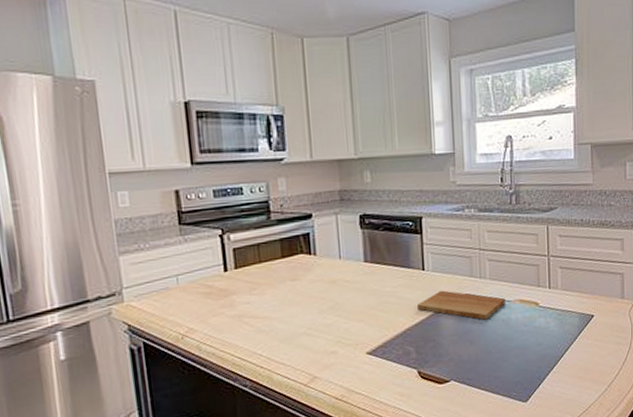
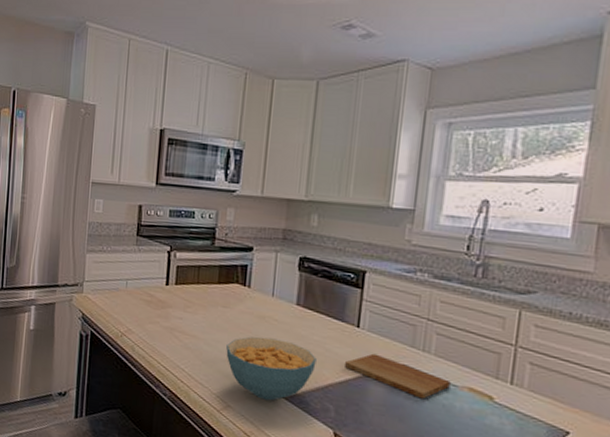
cereal bowl: none [302,299,392,361] -> present [226,336,317,401]

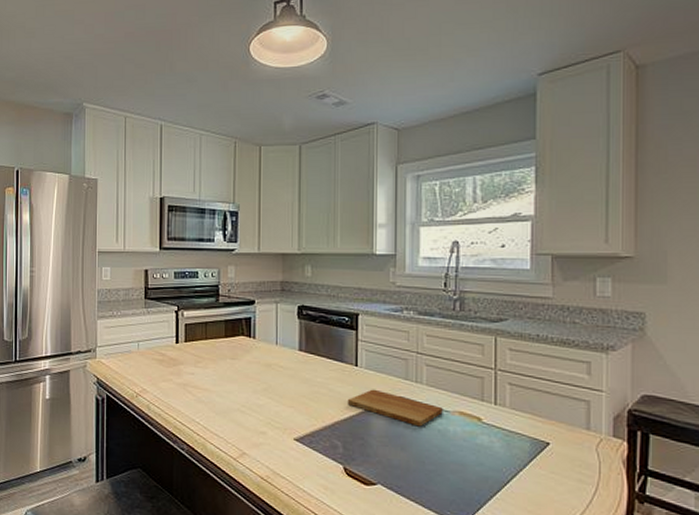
cereal bowl: present [226,336,317,401] -> none [238,384,322,444]

